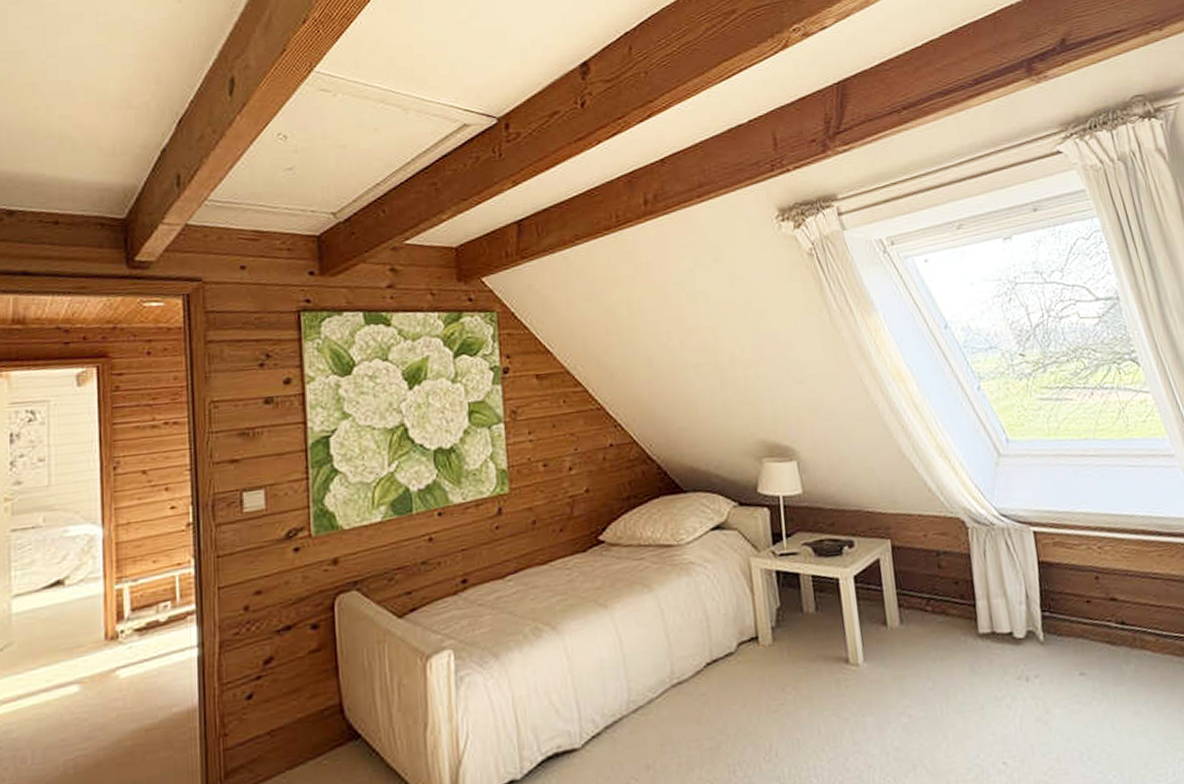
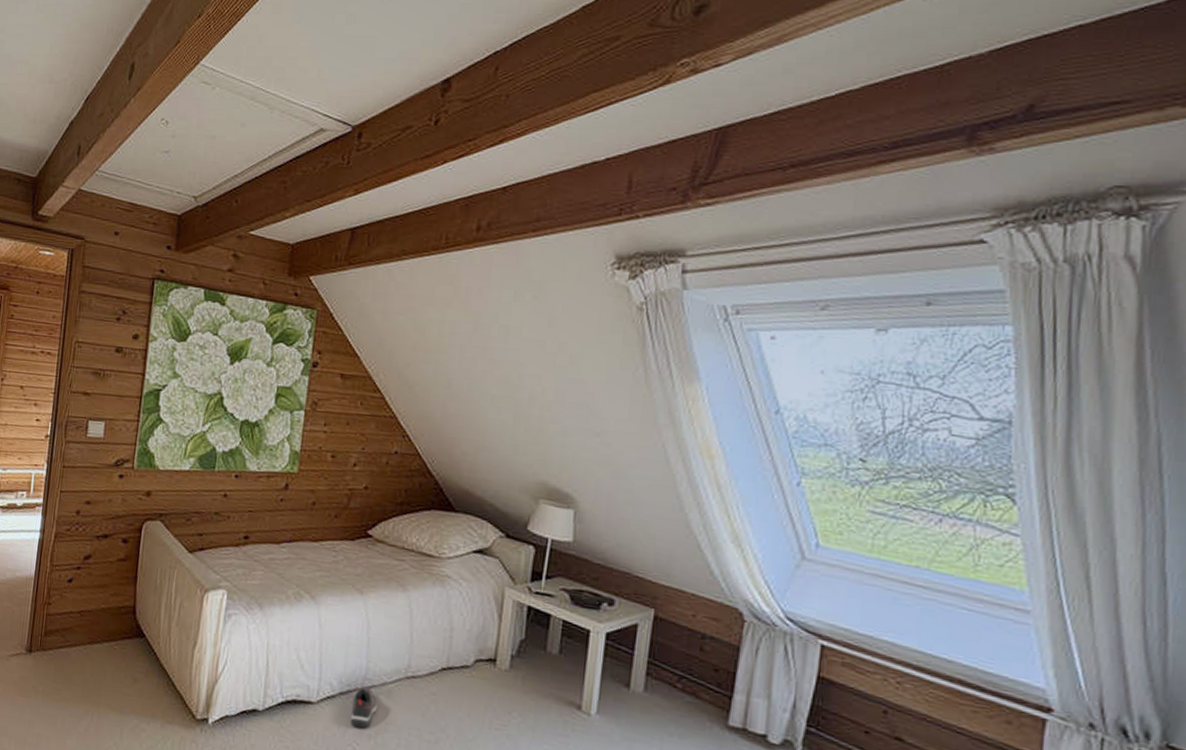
athletic shoe: none [621,710,649,761] -> present [350,686,378,729]

